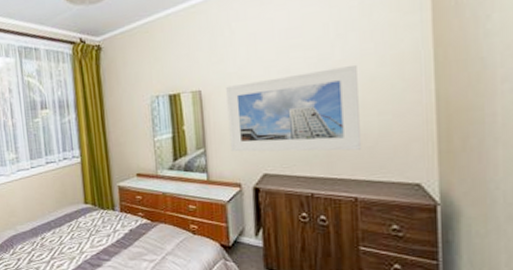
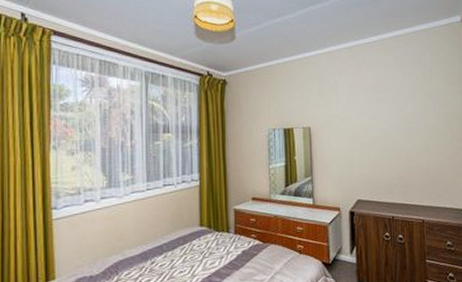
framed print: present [226,66,362,152] -> none [330,118,427,183]

